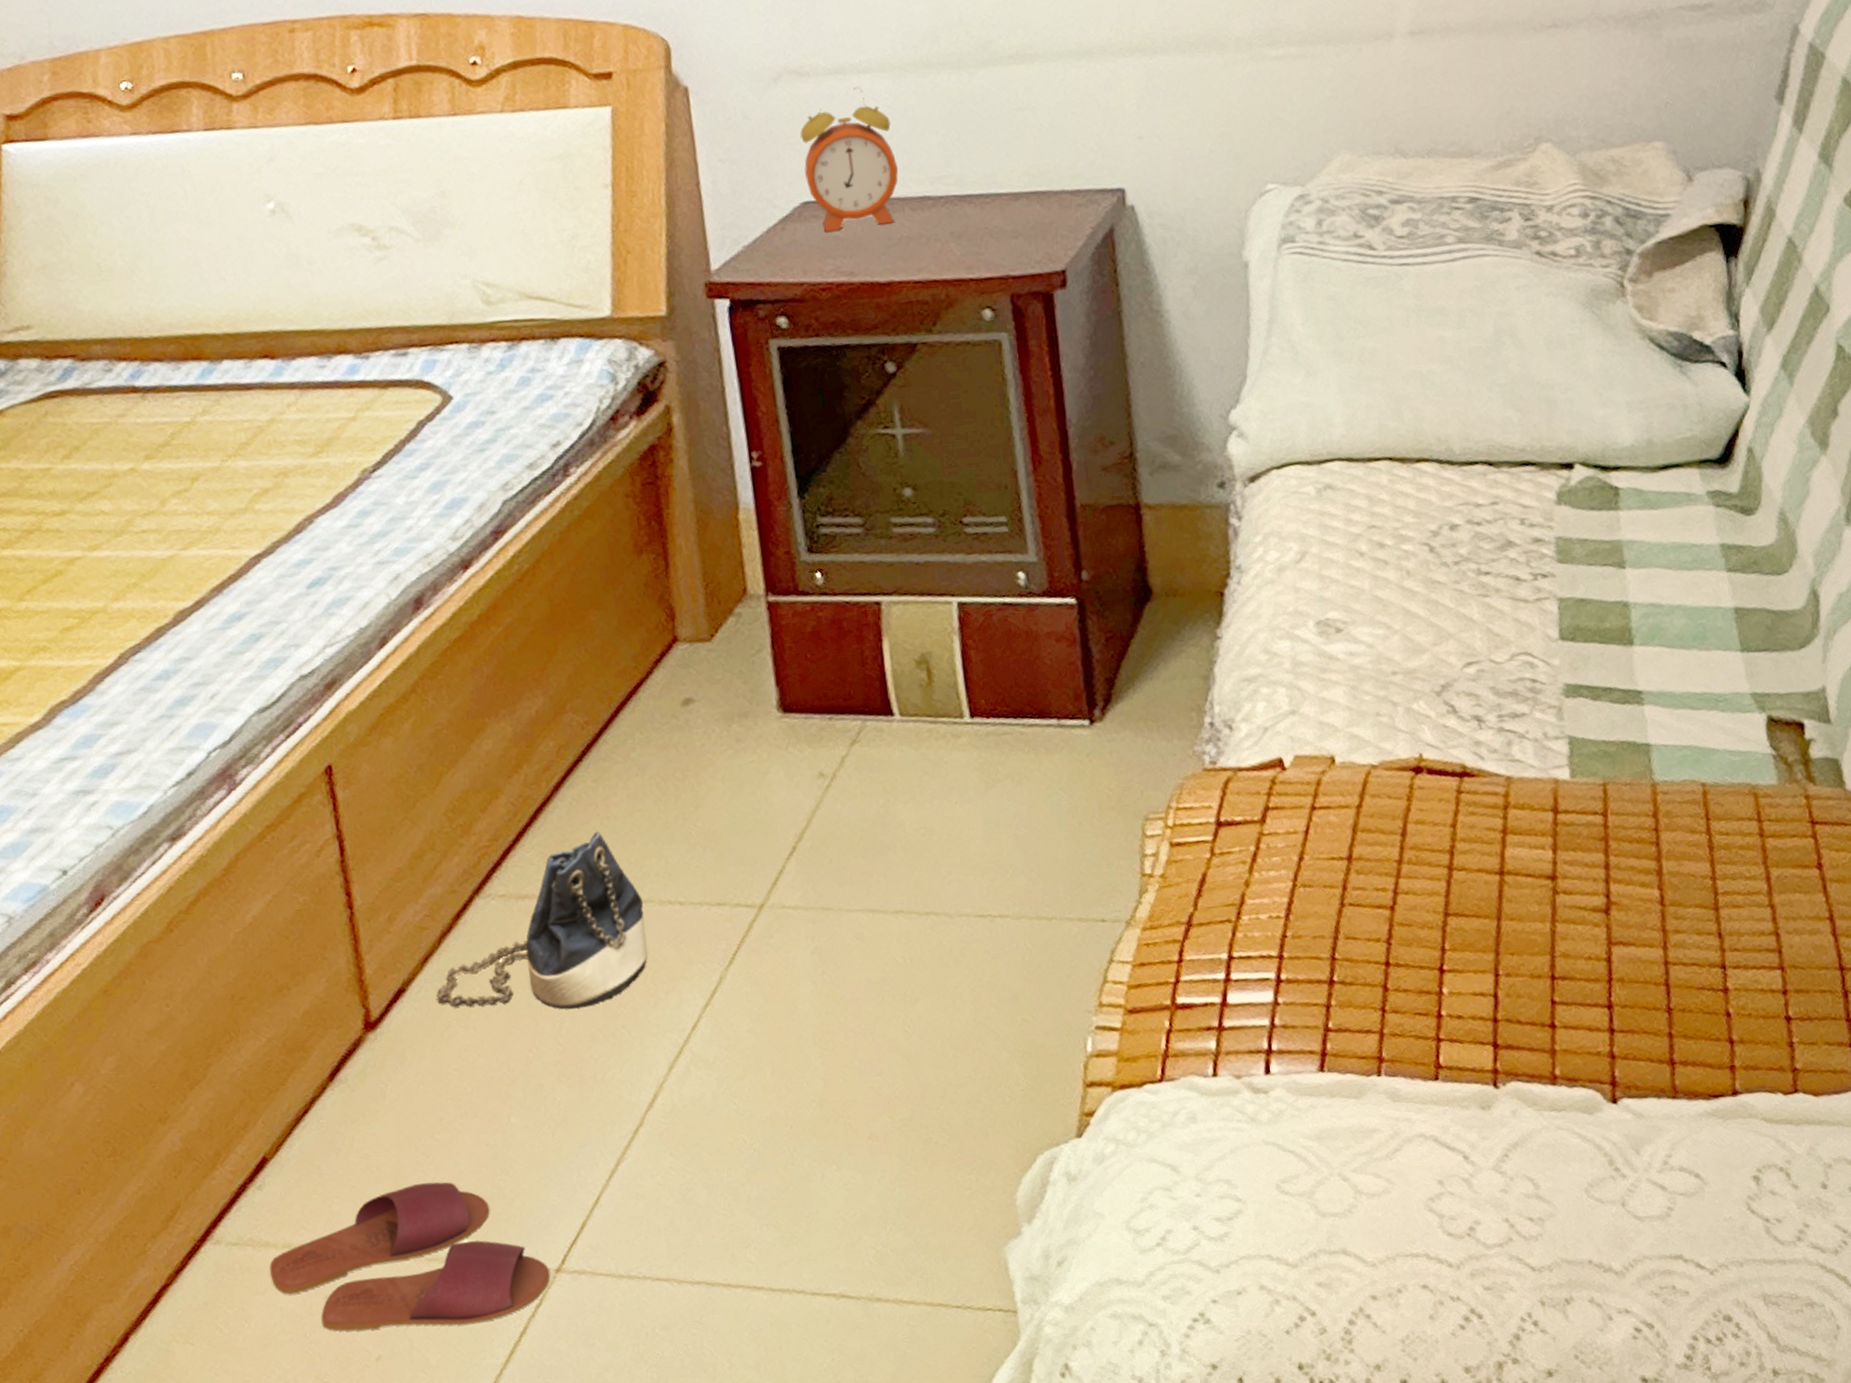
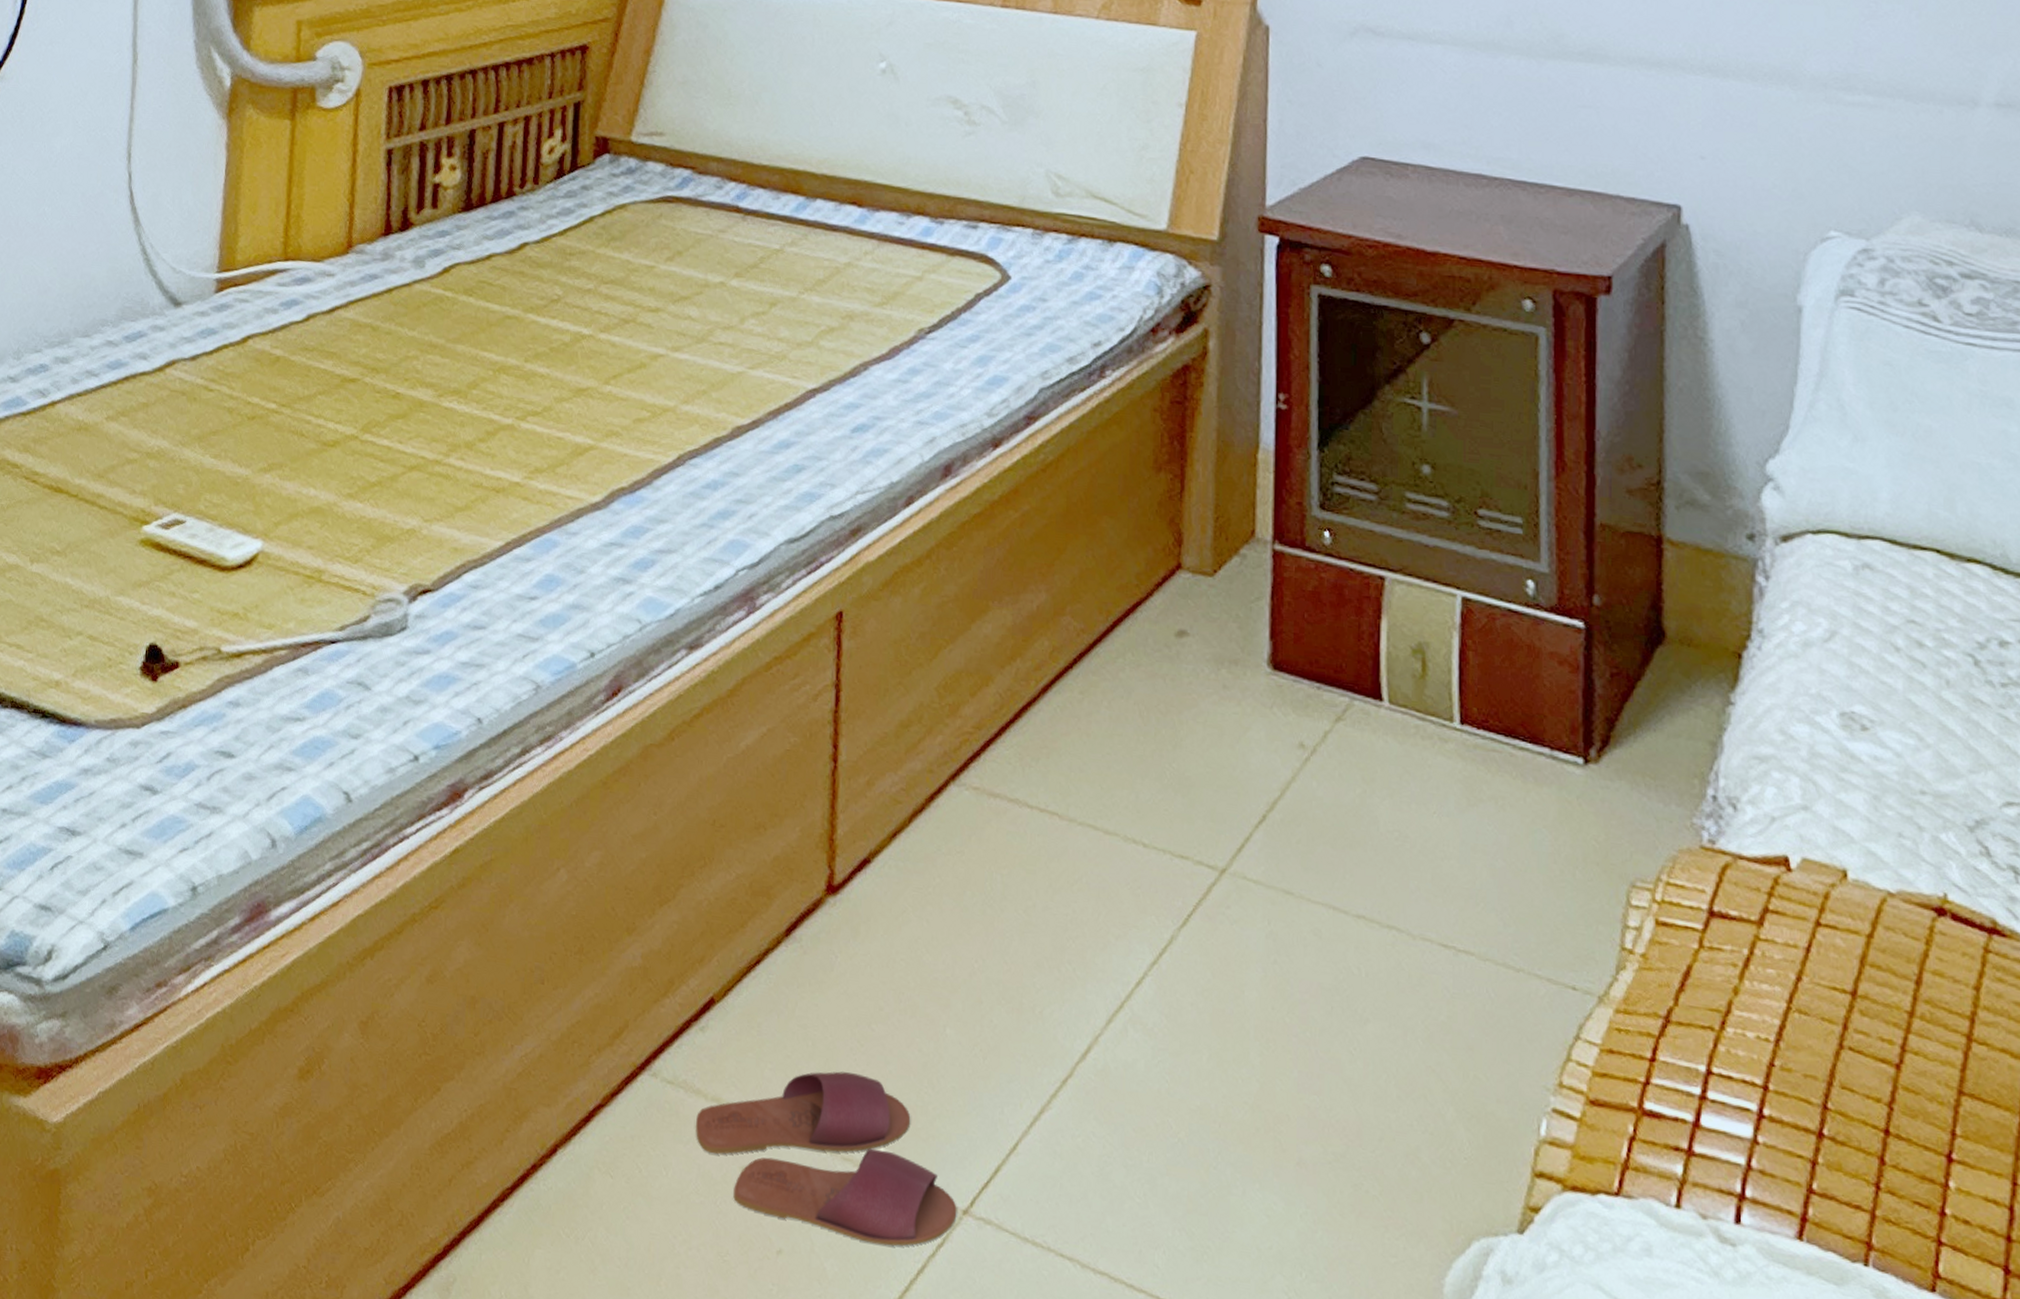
handbag: present [436,831,647,1009] -> none [898,745,1108,930]
alarm clock: present [800,87,898,233] -> none [1367,56,1457,195]

